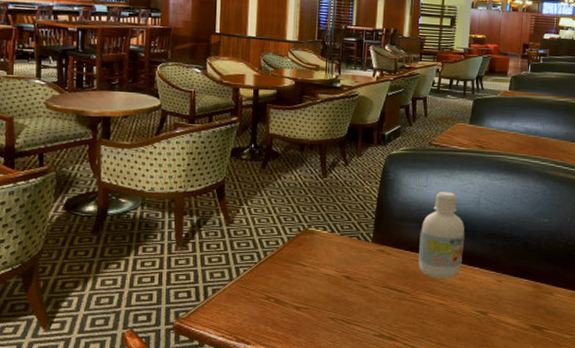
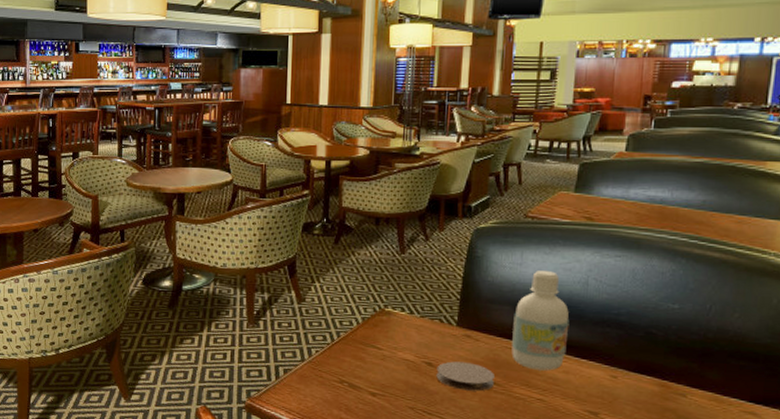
coaster: none [354,274,405,300] -> present [436,361,496,392]

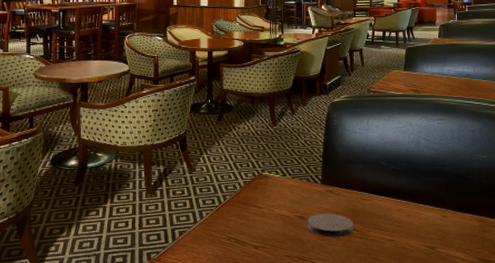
bottle: present [511,271,570,371] -> none [365,134,408,216]

